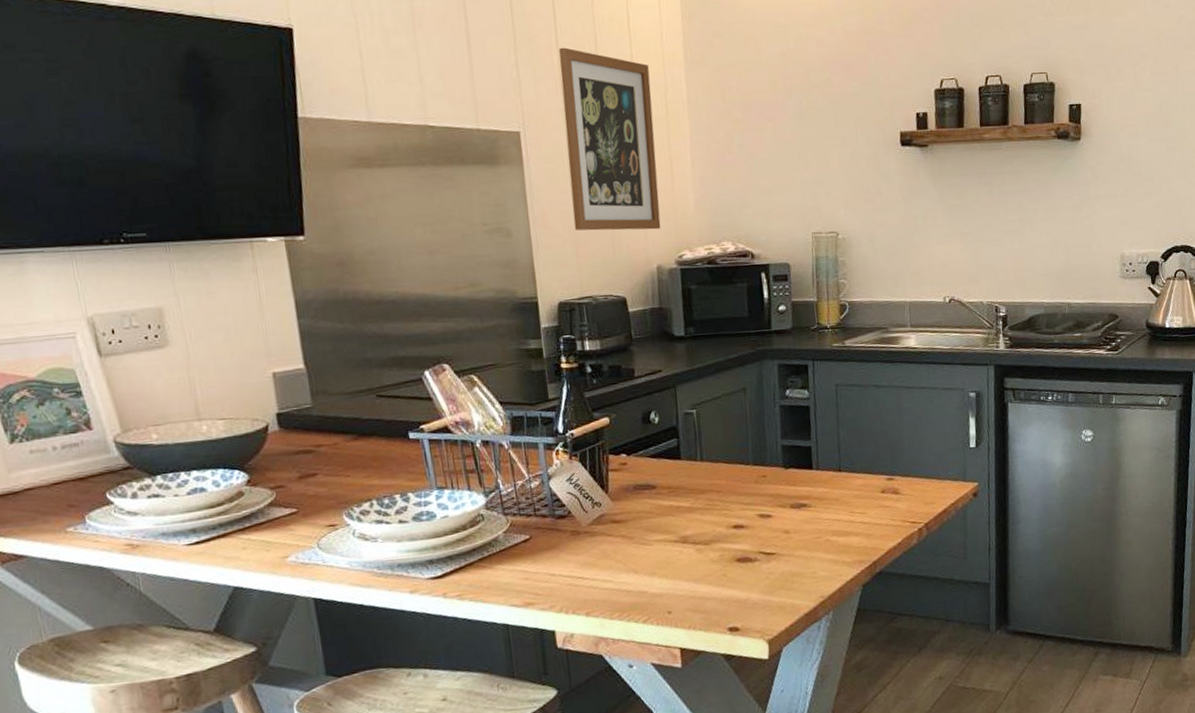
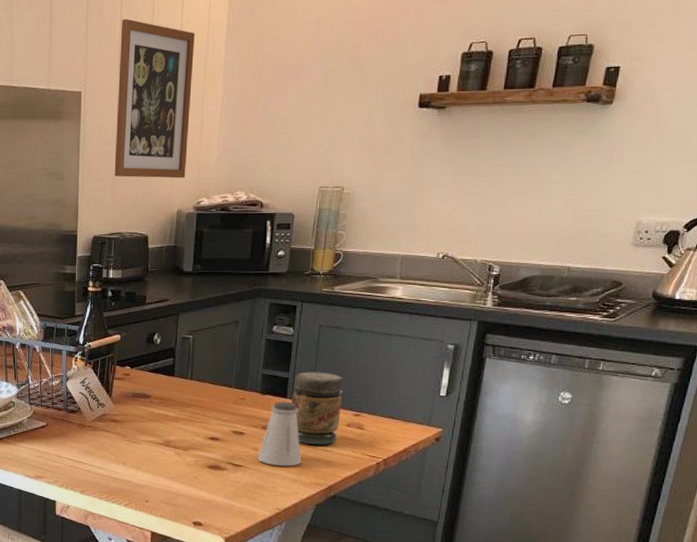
saltshaker: none [790,473,840,548] -> present [257,401,302,466]
jar: none [817,436,874,519] -> present [291,372,344,445]

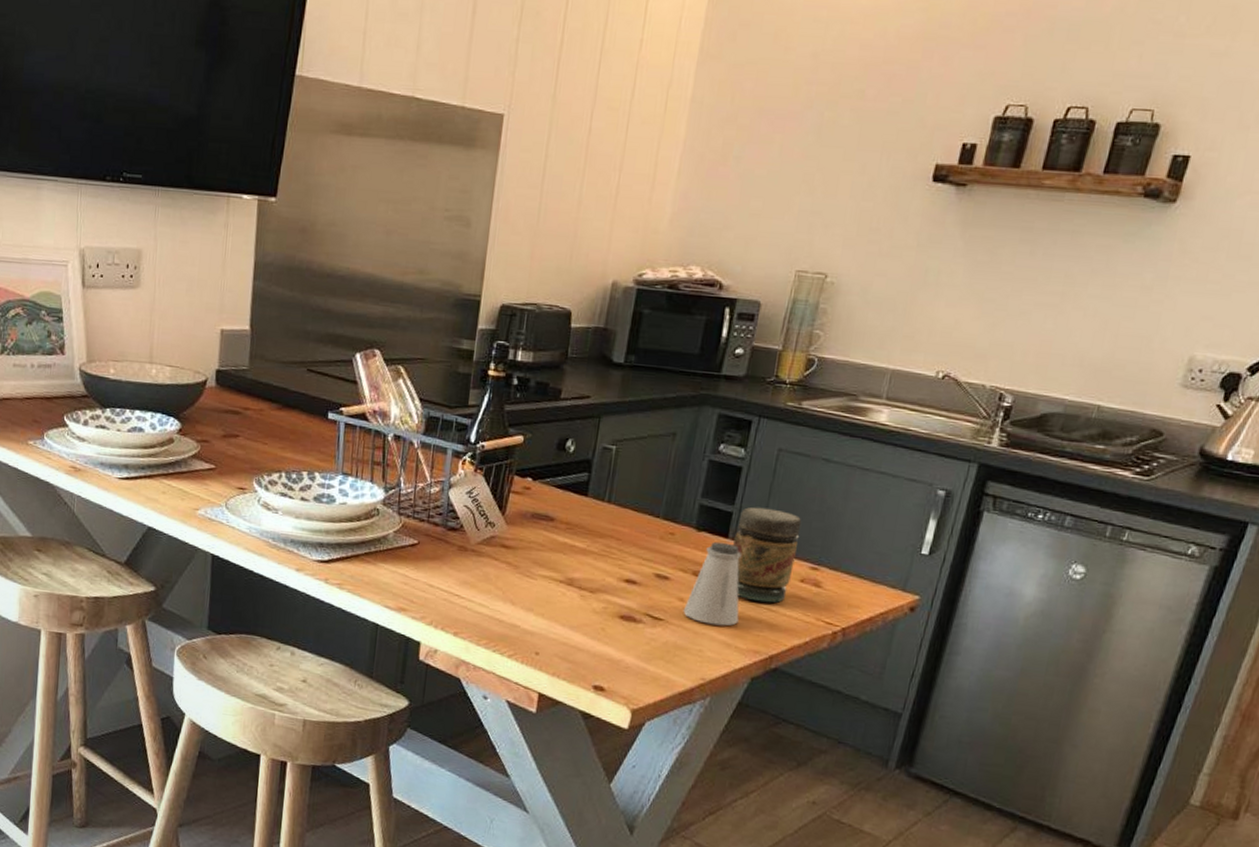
wall art: present [114,18,195,179] -> none [535,24,657,241]

